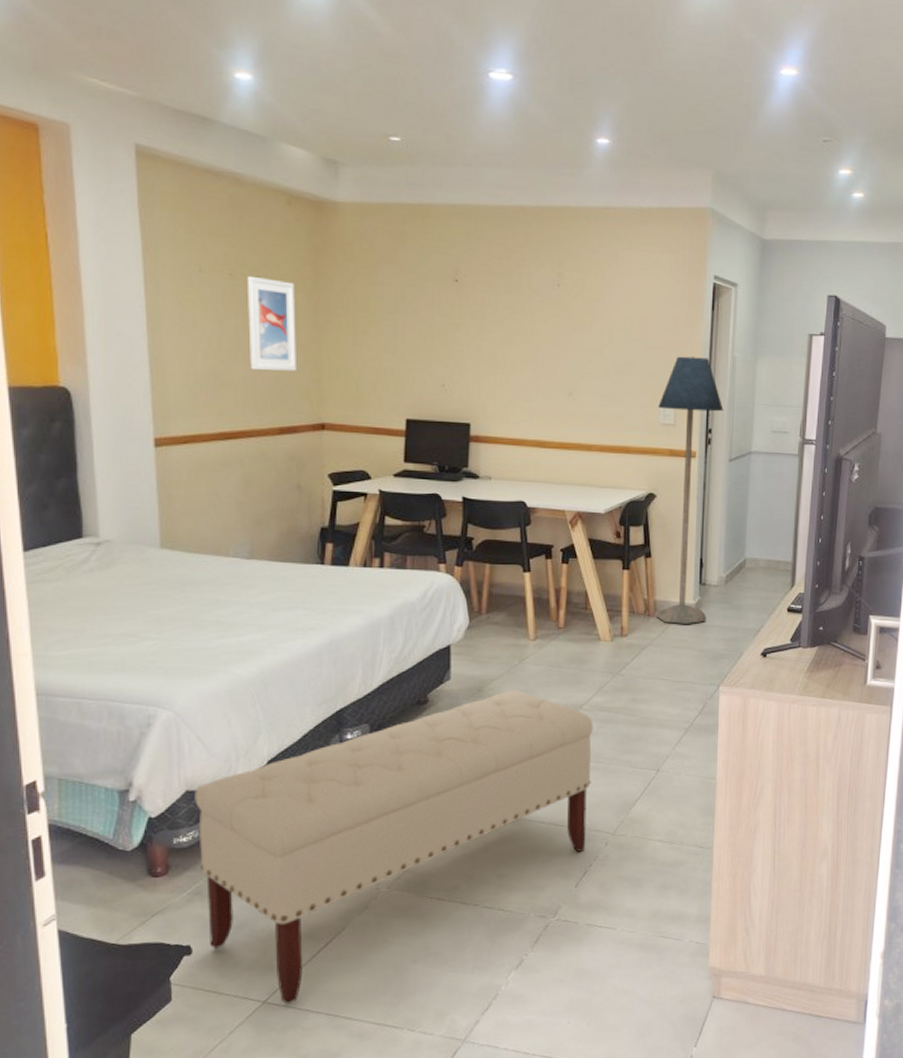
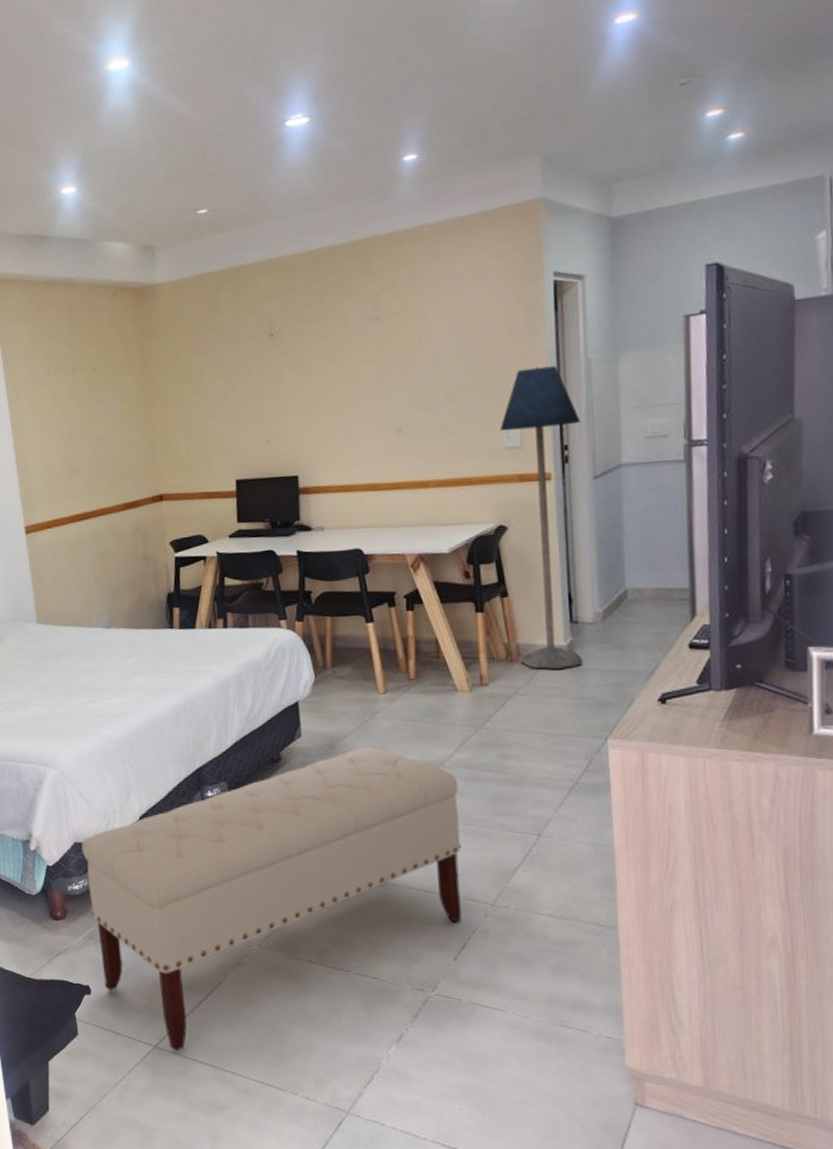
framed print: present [246,275,296,371] -> none [86,367,134,454]

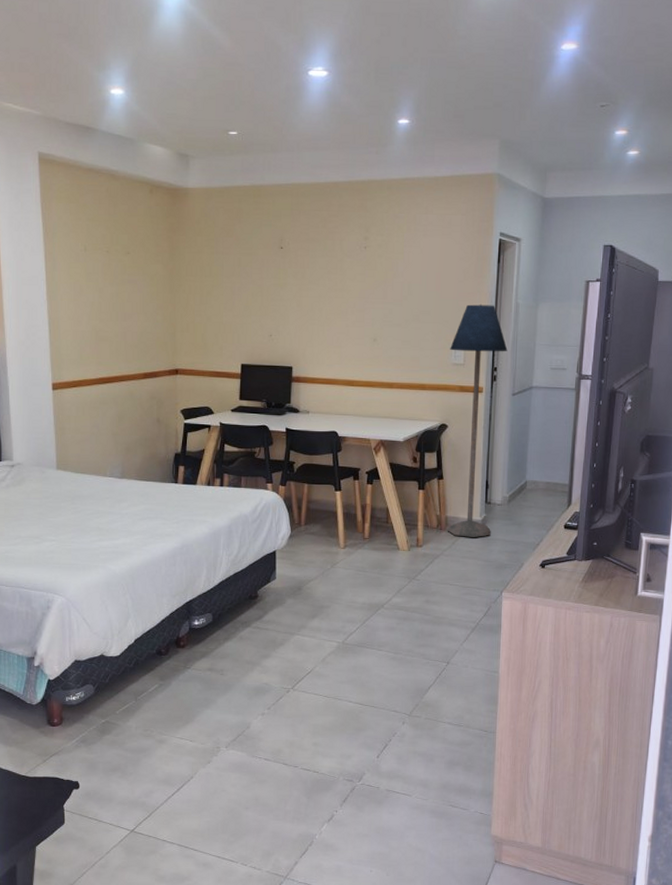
bench: present [81,746,462,1052] -> none [81,590,393,835]

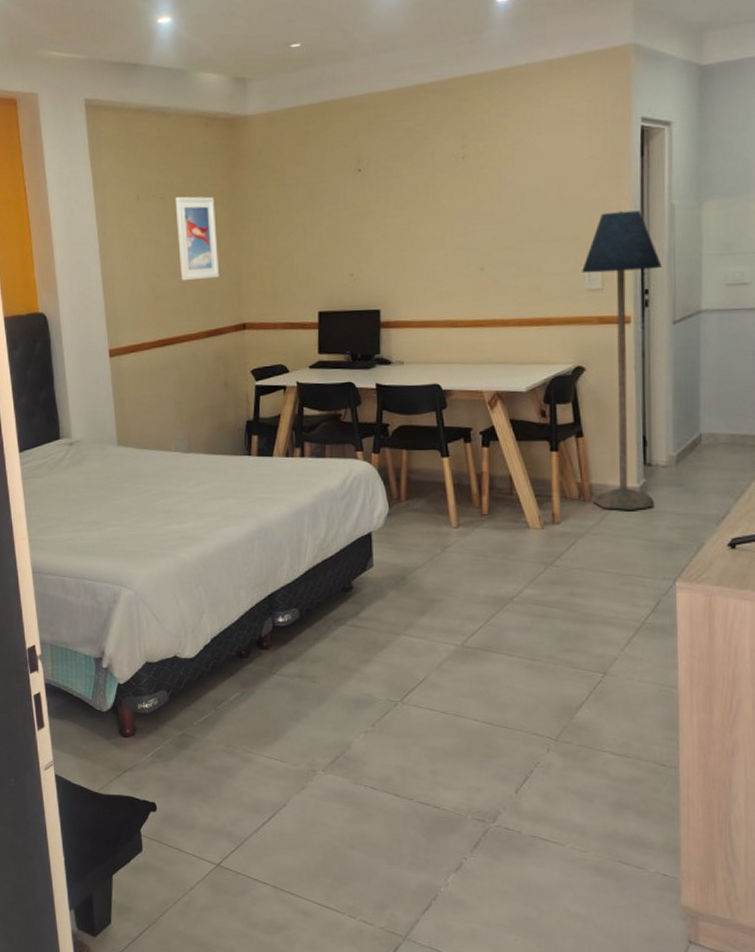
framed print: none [119,251,157,328] -> present [175,196,219,281]

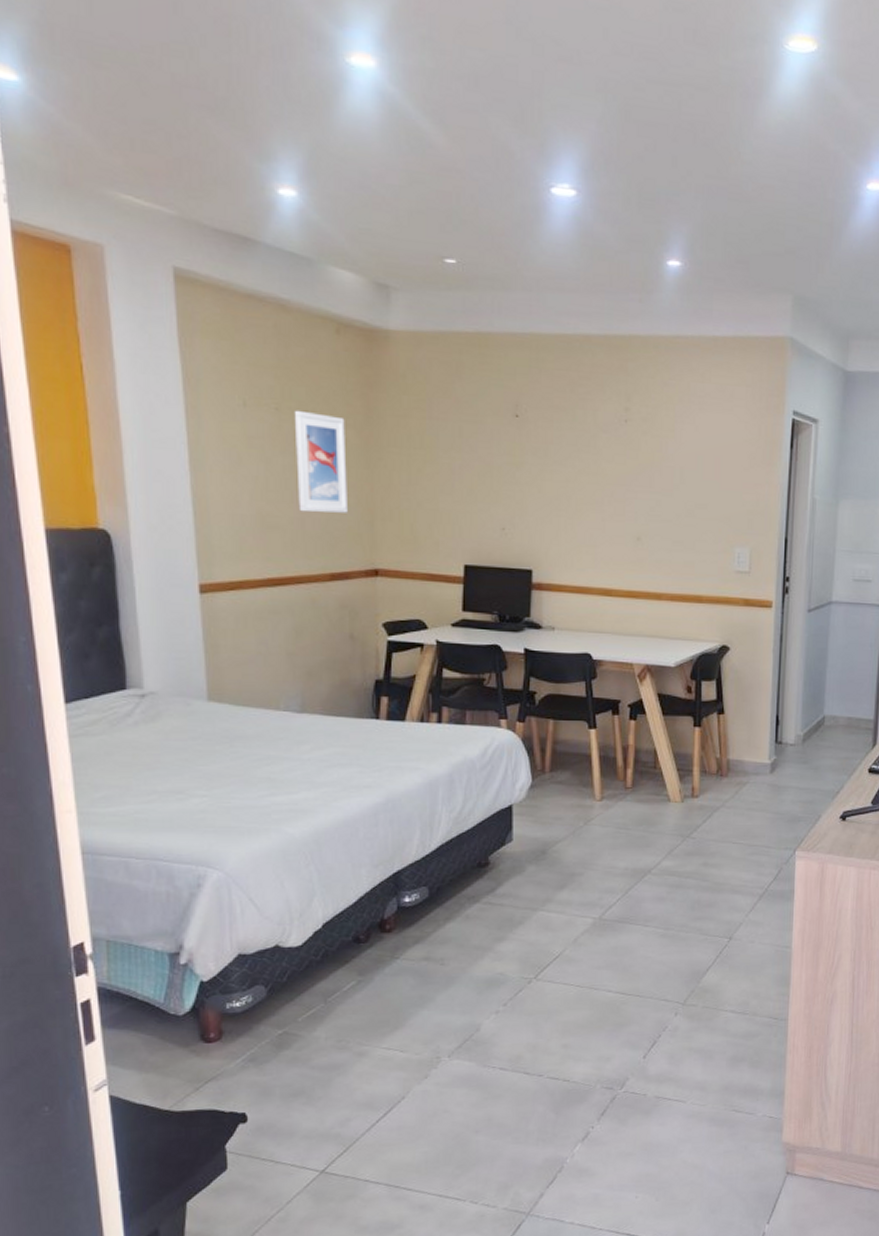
floor lamp: present [582,210,662,511] -> none [729,498,802,786]

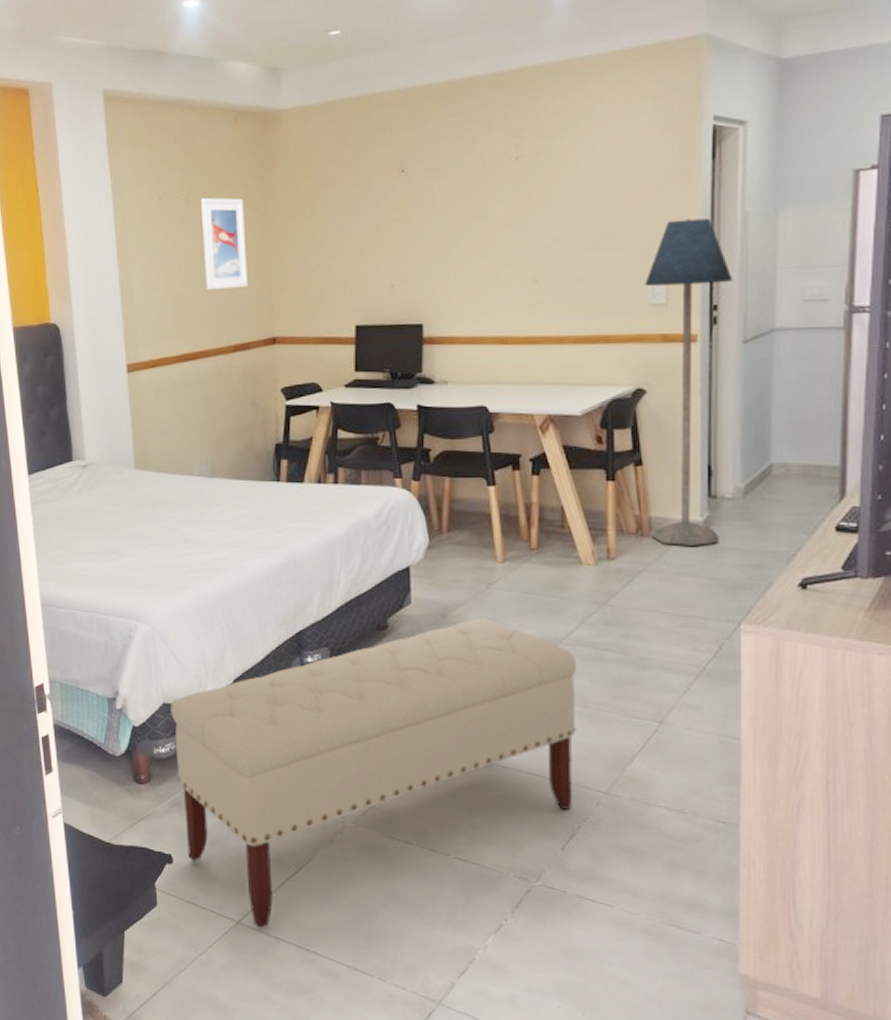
bench: none [247,853,663,1175] -> present [170,618,577,929]
floor lamp: none [729,498,802,786] -> present [645,217,733,547]

